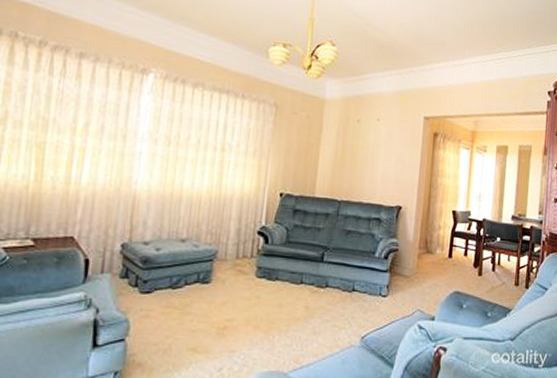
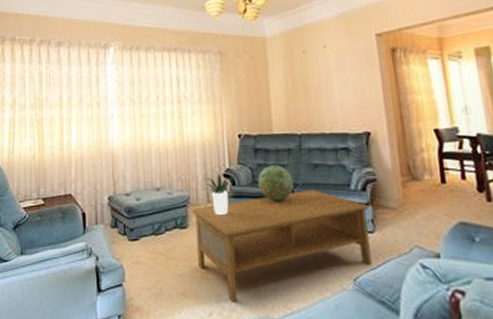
coffee table: none [216,253,388,359] -> present [192,189,372,304]
potted plant: none [232,231,271,272] -> present [201,175,238,215]
decorative globe: none [291,227,326,263] -> present [257,165,295,202]

